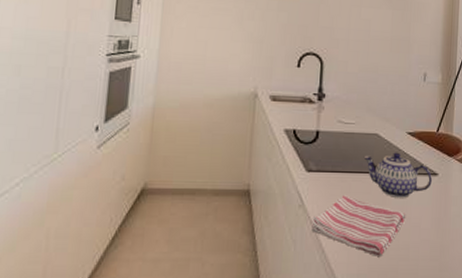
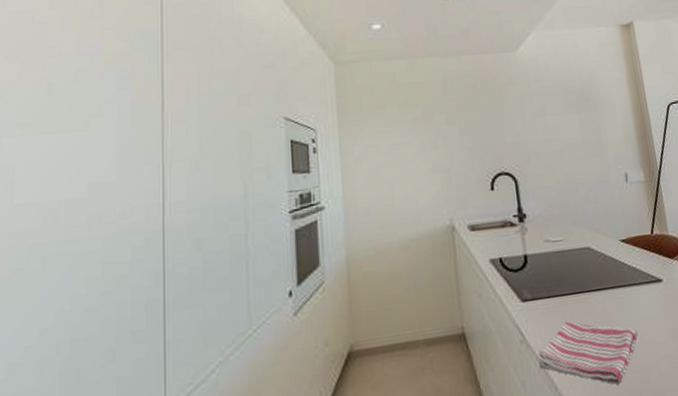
teapot: present [363,152,432,199] -> none [579,263,658,315]

